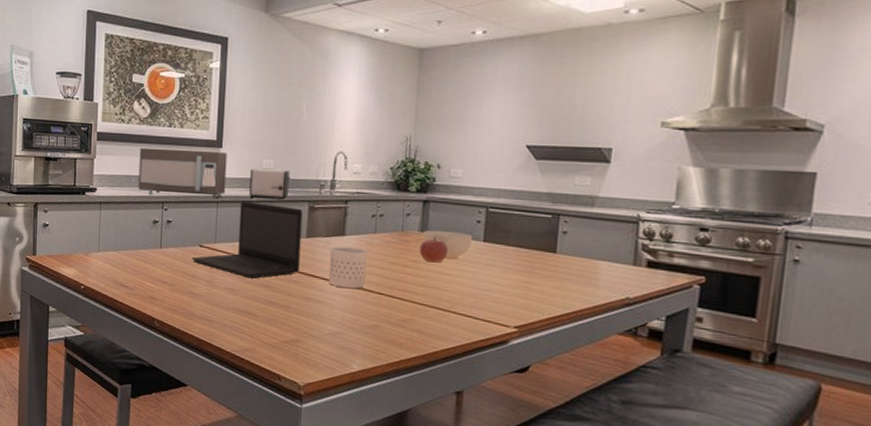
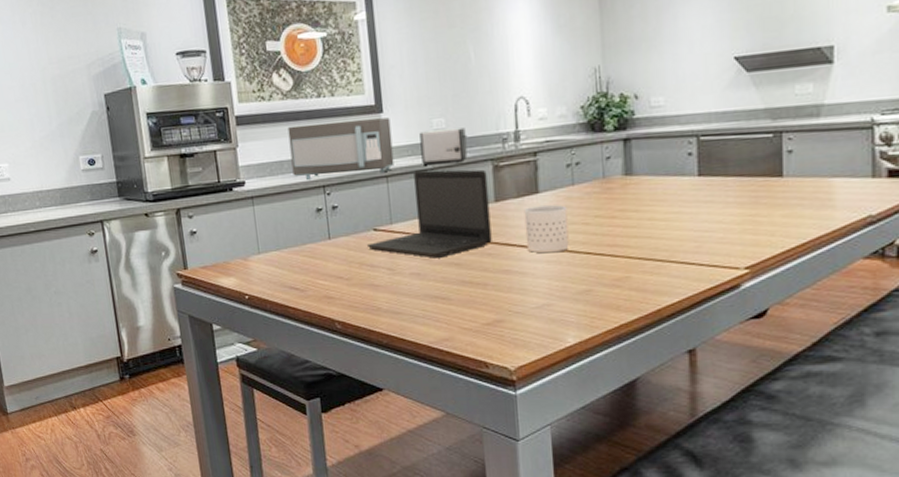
fruit: present [419,237,449,263] -> none [626,179,660,209]
bowl: present [423,229,473,260] -> none [629,169,686,203]

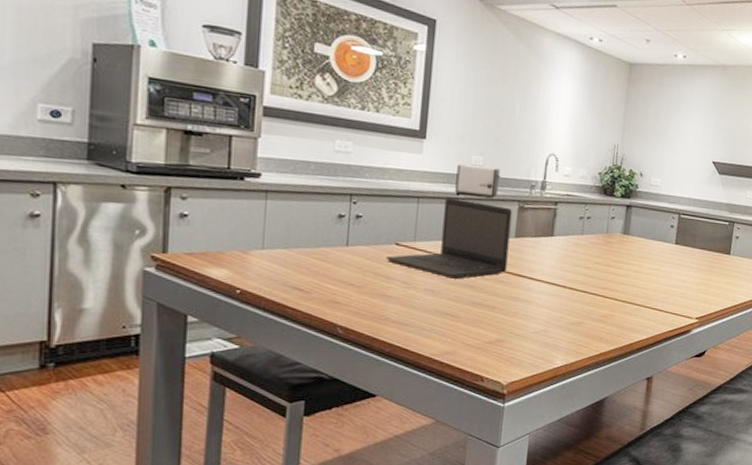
microwave: present [287,117,394,180] -> none [319,130,432,195]
mug: present [524,205,569,254] -> none [535,246,574,288]

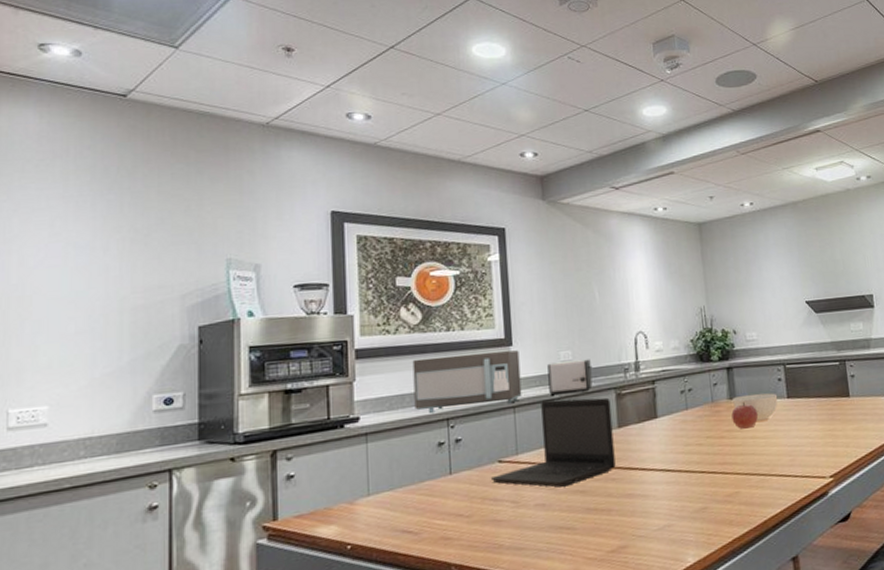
microwave: none [319,130,432,195] -> present [412,350,522,413]
fruit: none [621,239,646,263] -> present [731,402,759,429]
bowl: none [625,232,667,260] -> present [733,393,778,423]

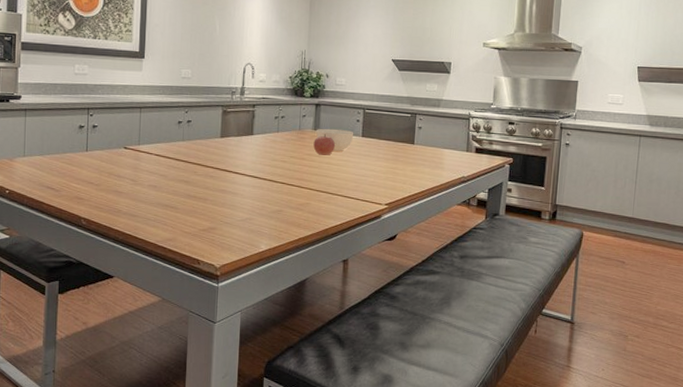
microwave: present [412,350,522,413] -> none [64,57,149,106]
laptop: present [490,397,616,487] -> none [116,106,217,176]
toaster: present [547,359,593,396] -> none [170,77,207,105]

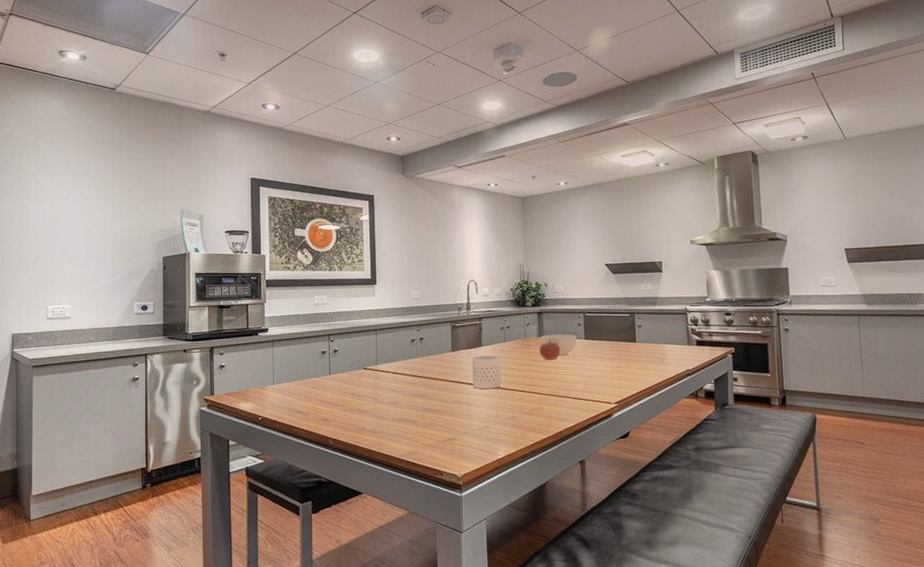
mug: none [239,144,272,181] -> present [471,355,502,390]

